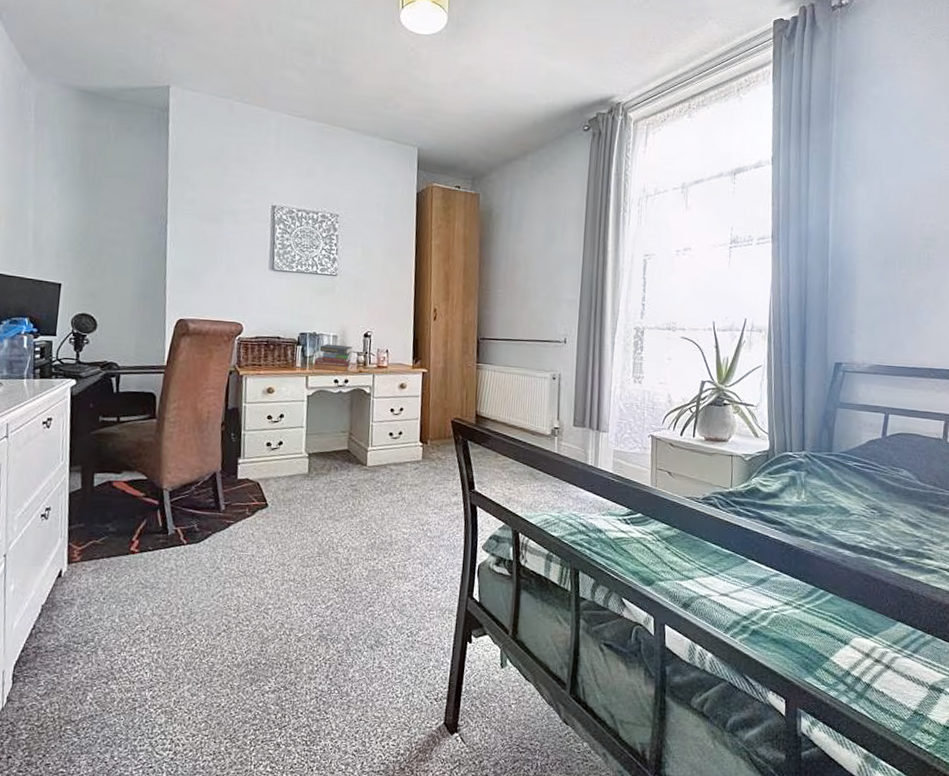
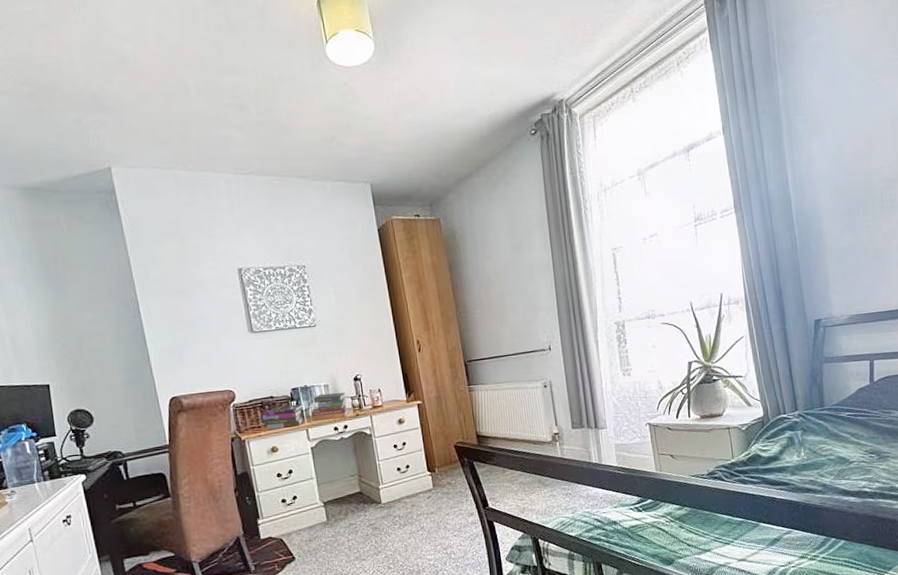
books: none [263,347,308,372] -> present [260,404,303,430]

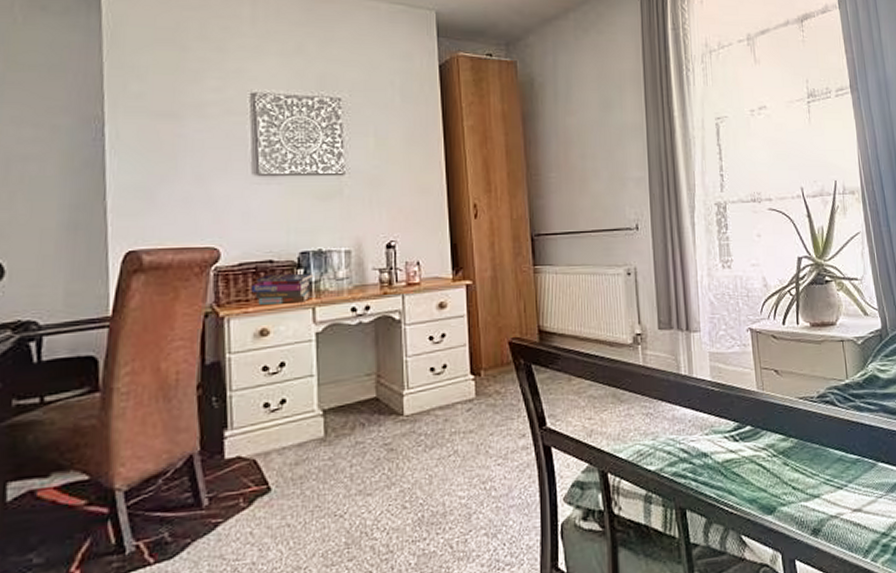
books: present [310,392,349,422] -> none [321,262,373,299]

